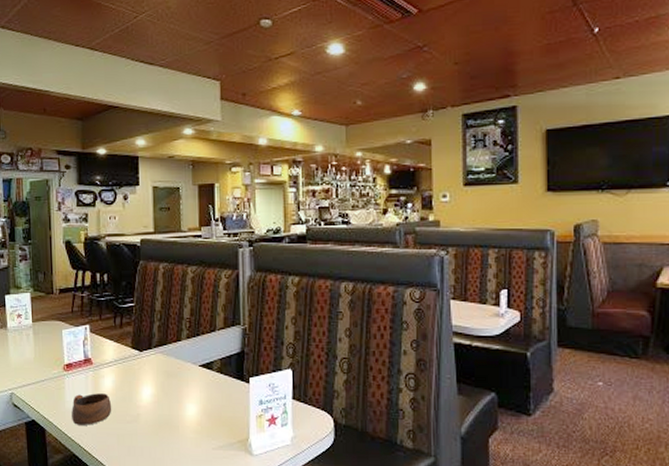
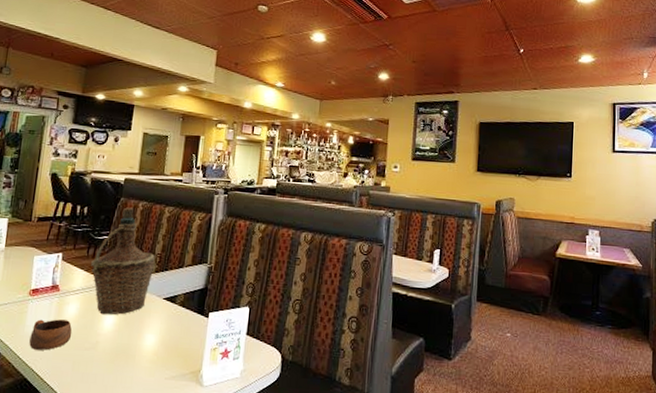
bottle: none [120,271,185,386] -> present [91,207,155,315]

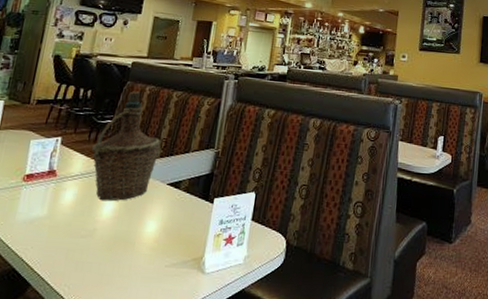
cup: present [29,319,73,351] -> none [20,206,68,239]

